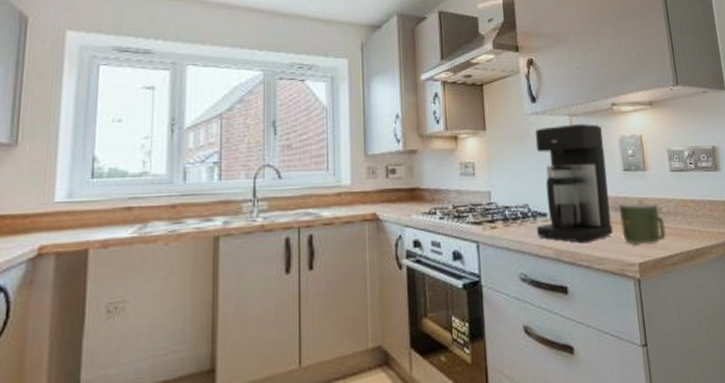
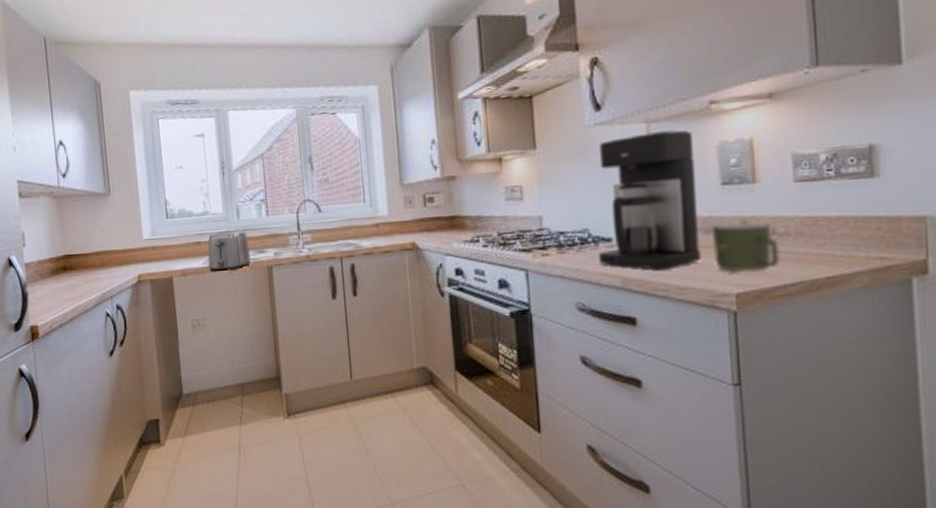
toaster: none [140,194,194,244] -> present [208,229,251,273]

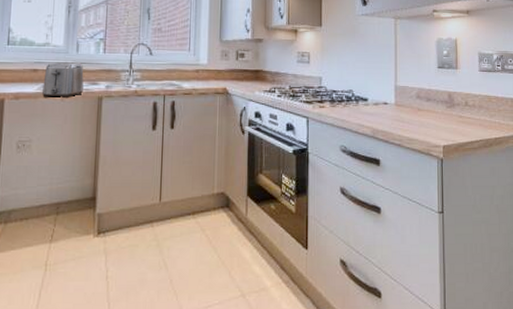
coffee maker: present [597,130,702,270] -> none [357,26,423,125]
mug: present [711,223,780,274] -> none [430,96,469,132]

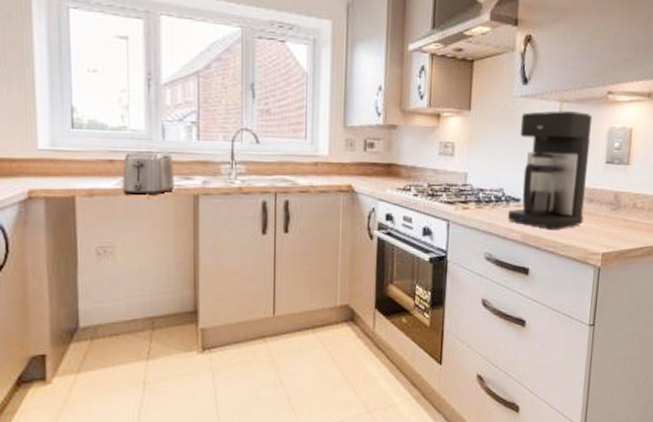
coffee maker: none [357,26,423,125] -> present [507,111,593,229]

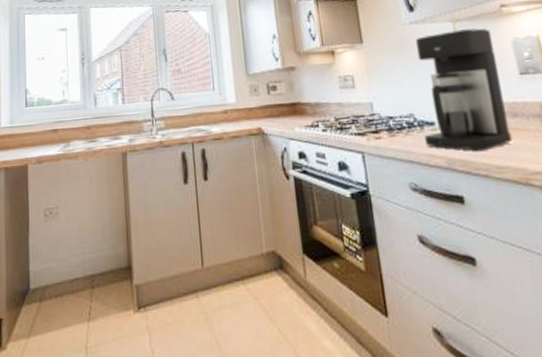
toaster: present [123,151,174,197] -> none [64,117,106,160]

